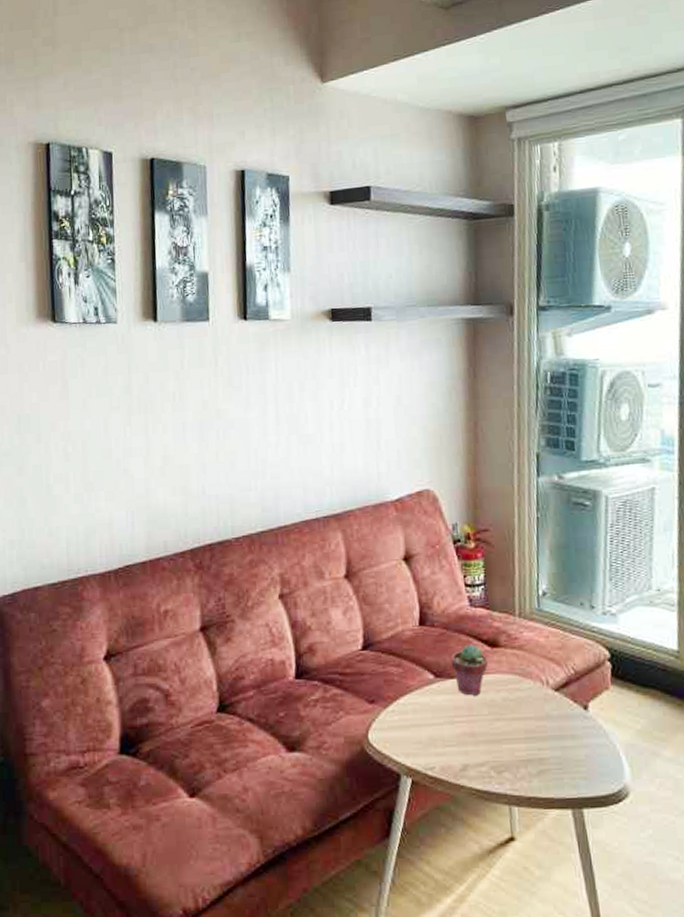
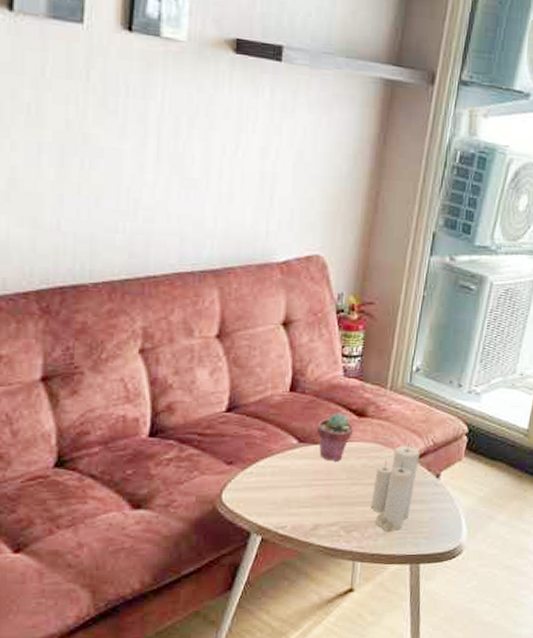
candle: none [518,672,562,771] -> present [370,443,420,531]

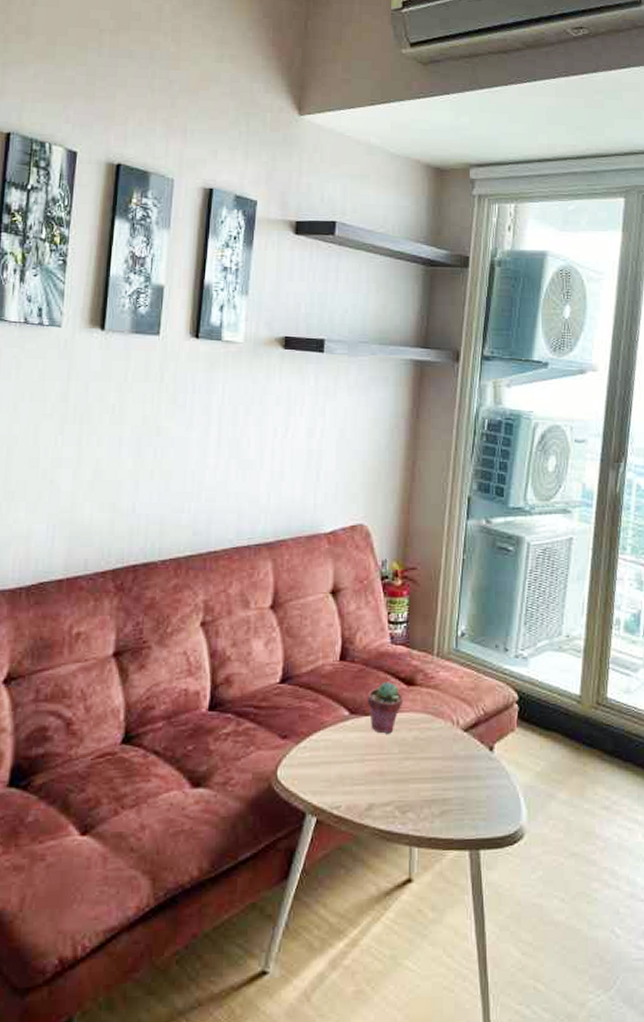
candle: present [370,443,420,531] -> none [424,712,471,811]

